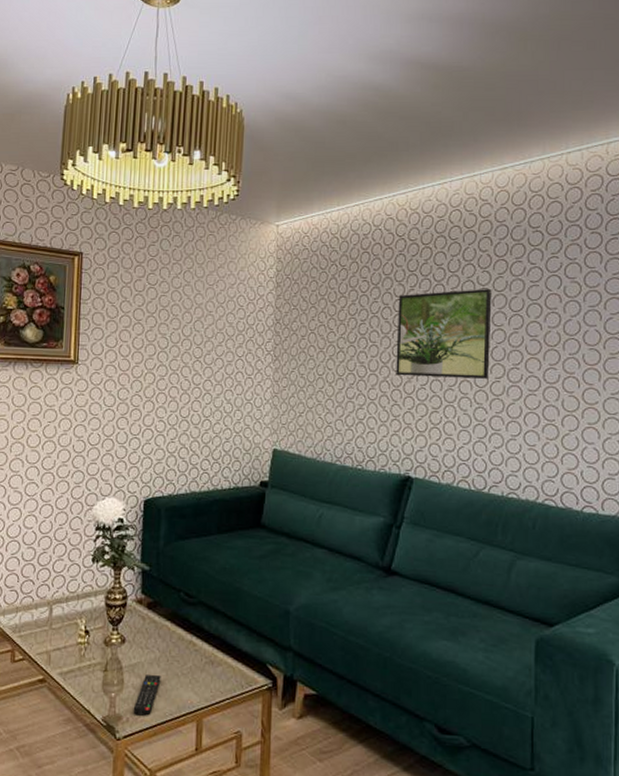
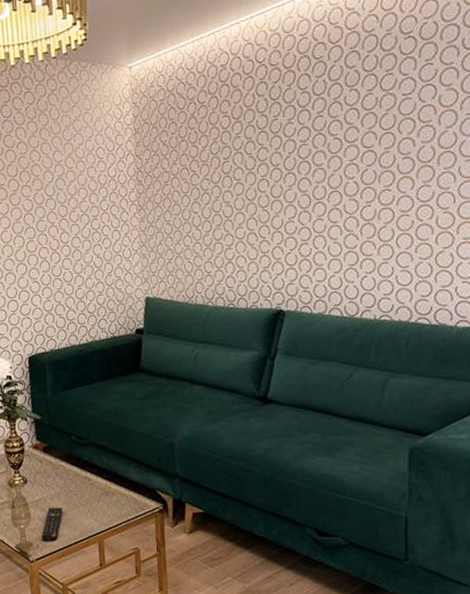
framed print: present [396,288,492,379] -> none [261,107,361,212]

